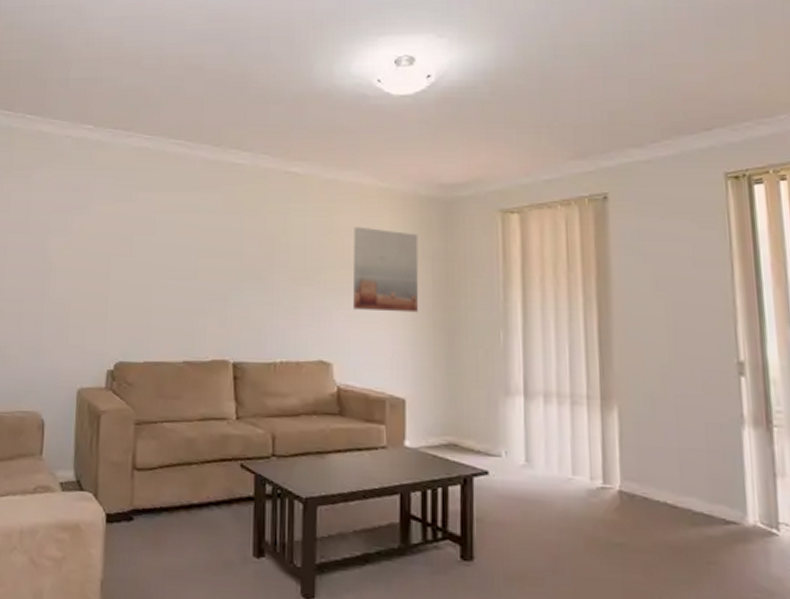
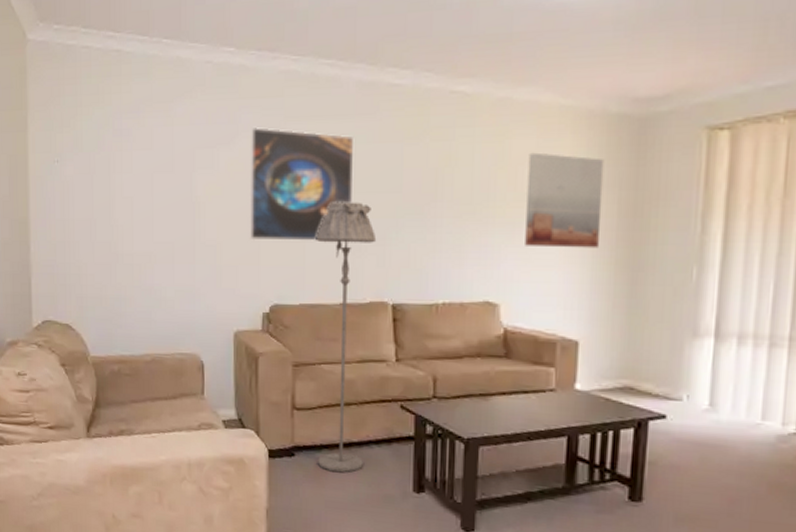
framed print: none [97,196,200,301] -> present [249,127,355,241]
floor lamp: none [157,265,219,538] -> present [316,202,377,473]

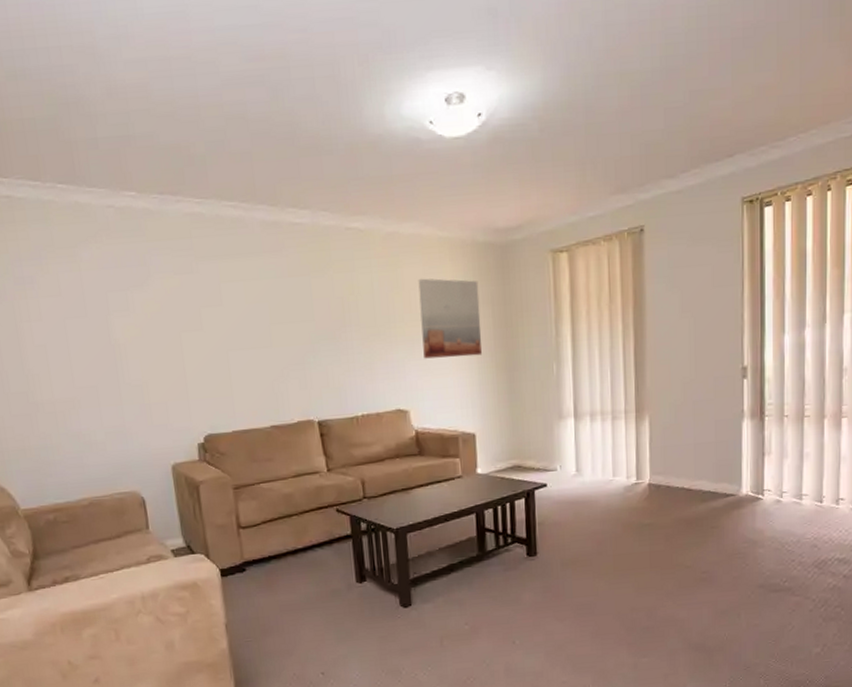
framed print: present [249,127,355,241] -> none [163,268,270,377]
floor lamp: present [316,202,377,473] -> none [240,332,311,579]

